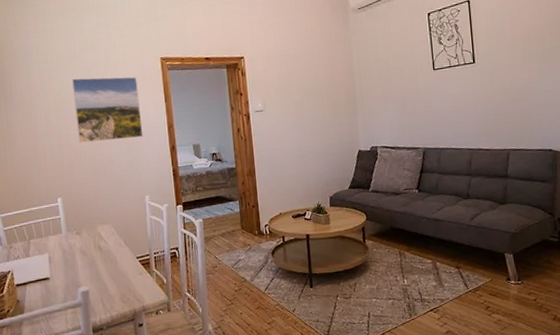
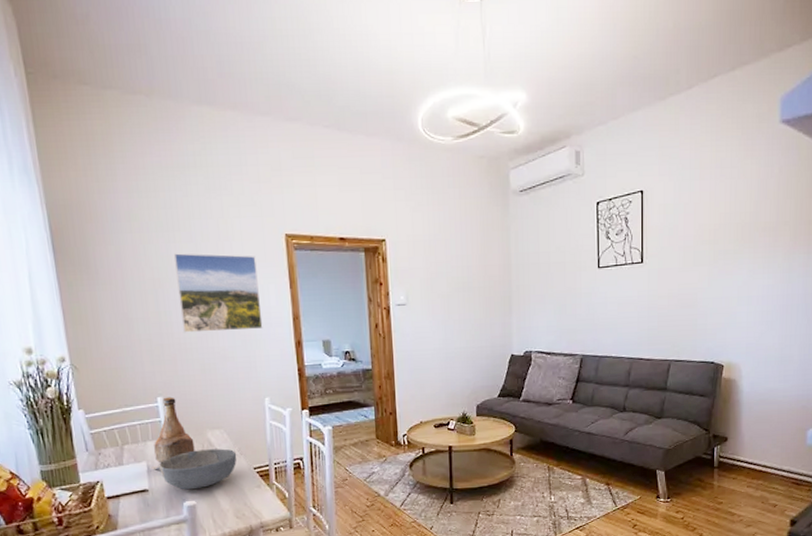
bottle: none [52,197,88,261] -> present [151,397,195,470]
bowl: none [58,241,123,278] -> present [159,448,237,490]

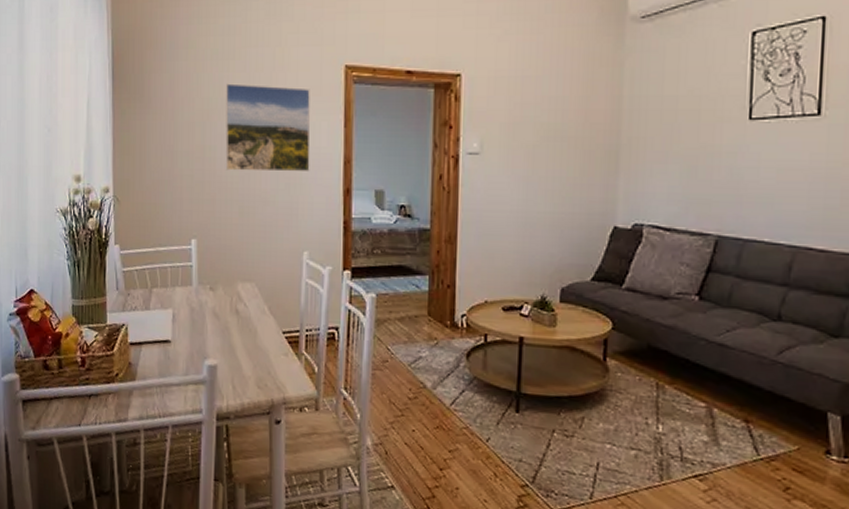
bottle: present [151,397,195,470] -> none [176,240,223,321]
bowl: present [159,448,237,490] -> none [184,303,266,348]

